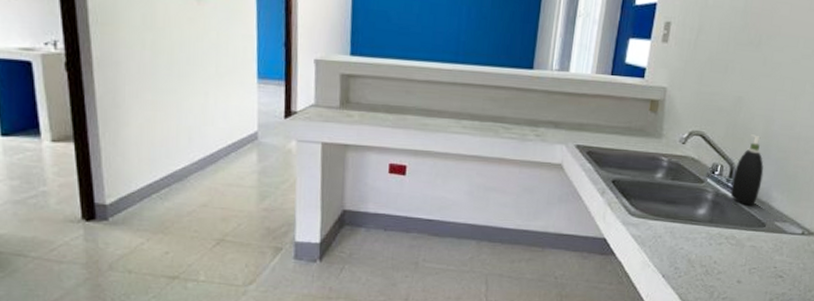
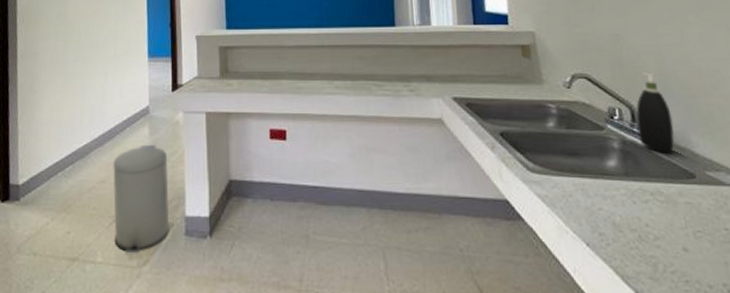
pedal bin: none [216,171,278,275] -> present [113,144,170,255]

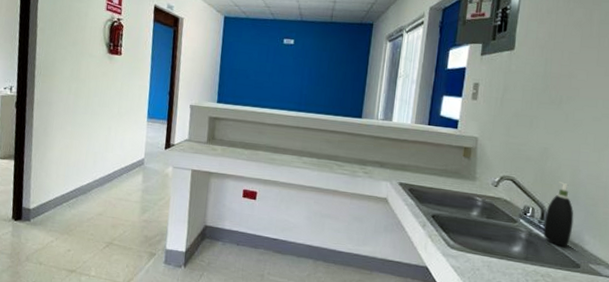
pedal bin: present [113,144,170,255] -> none [106,190,156,274]

